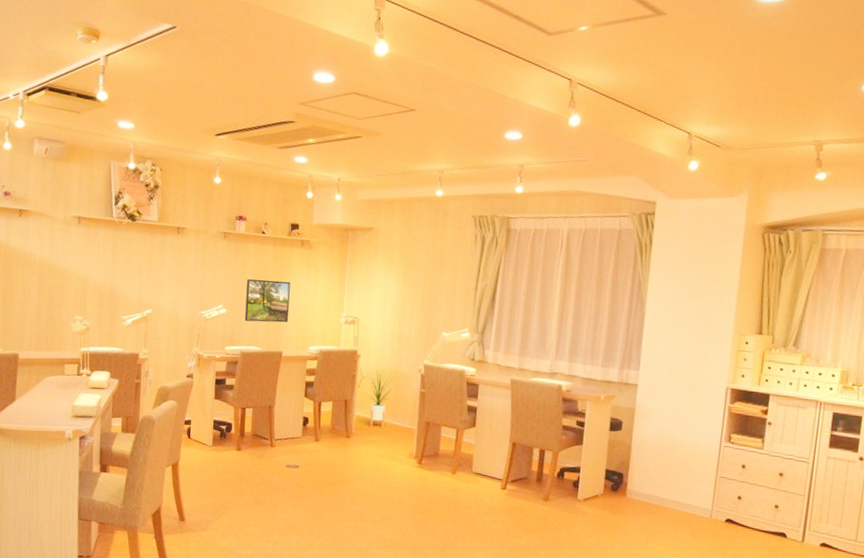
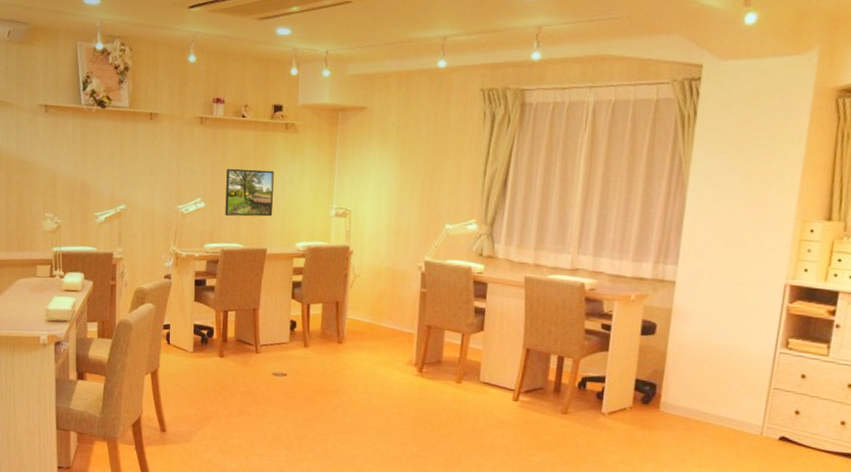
house plant: present [367,370,394,429] -> none [360,268,390,333]

